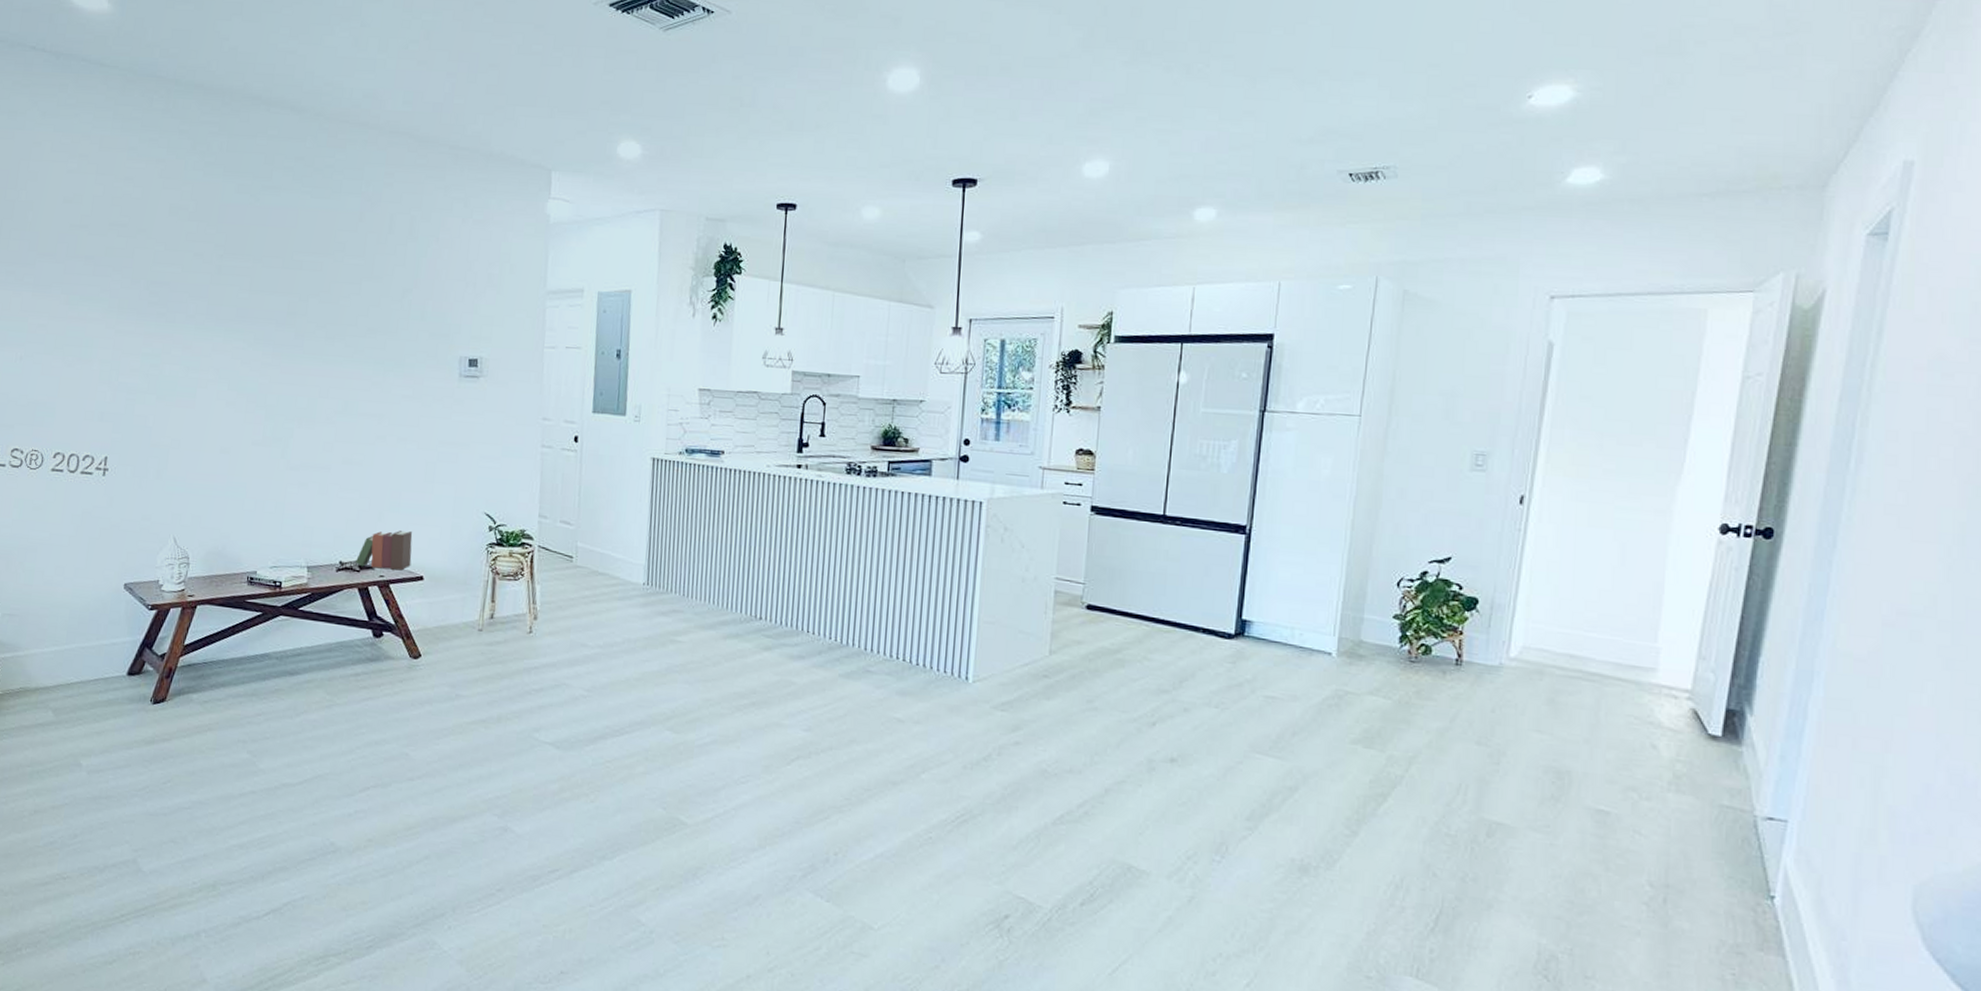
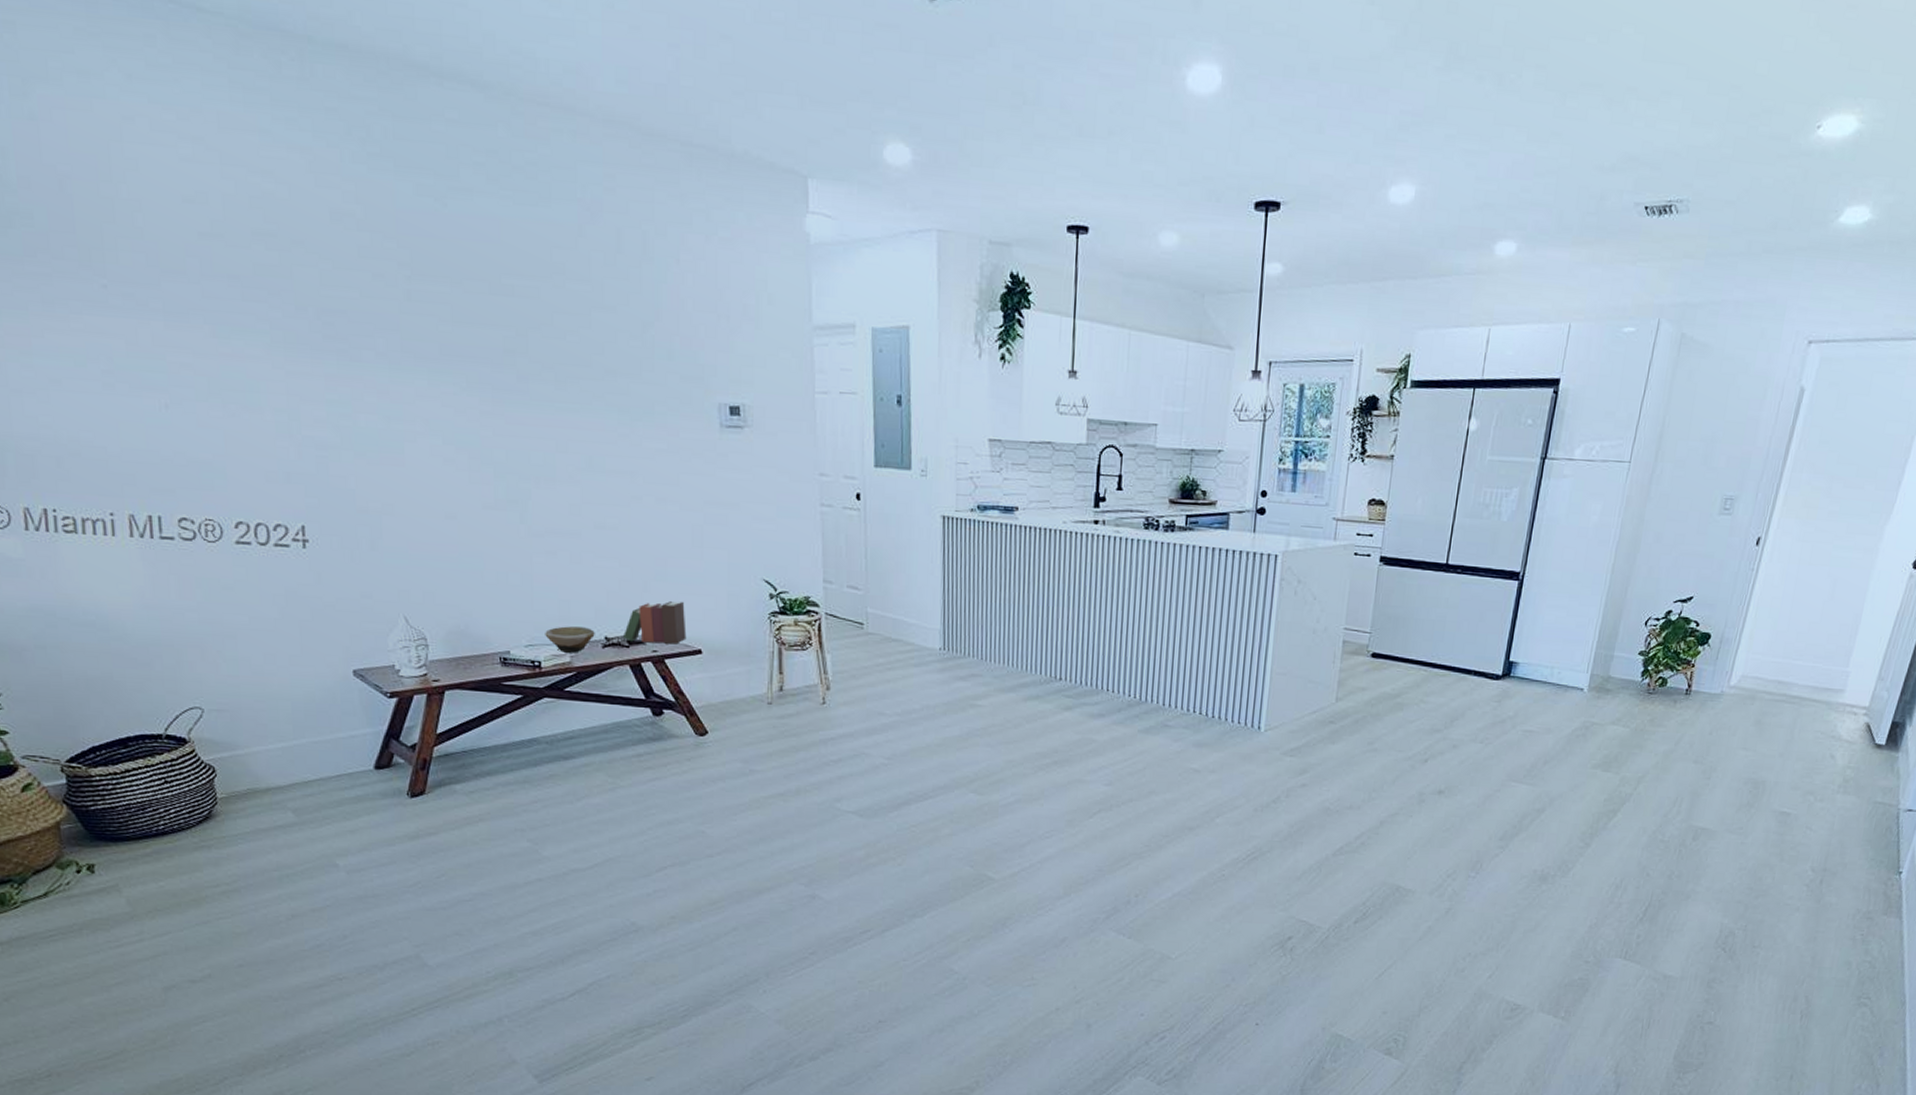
bowl: none [288,550,332,575] -> present [545,626,595,653]

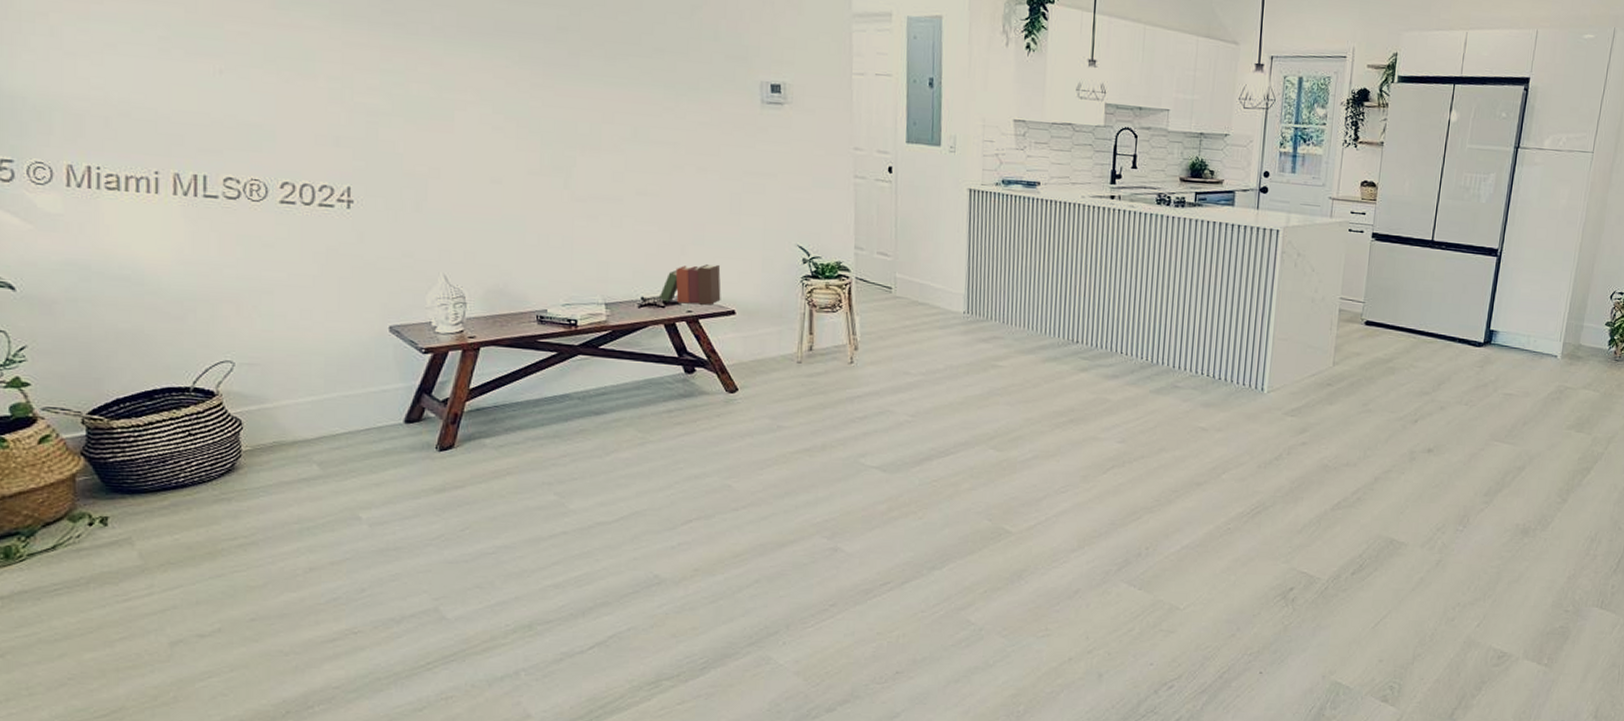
bowl: present [545,626,595,653] -> none [582,286,632,312]

